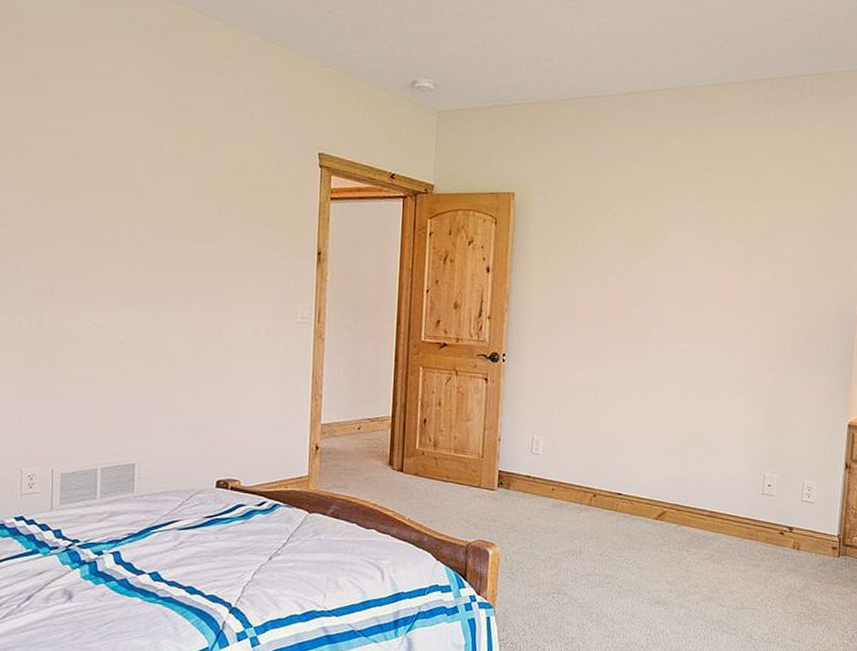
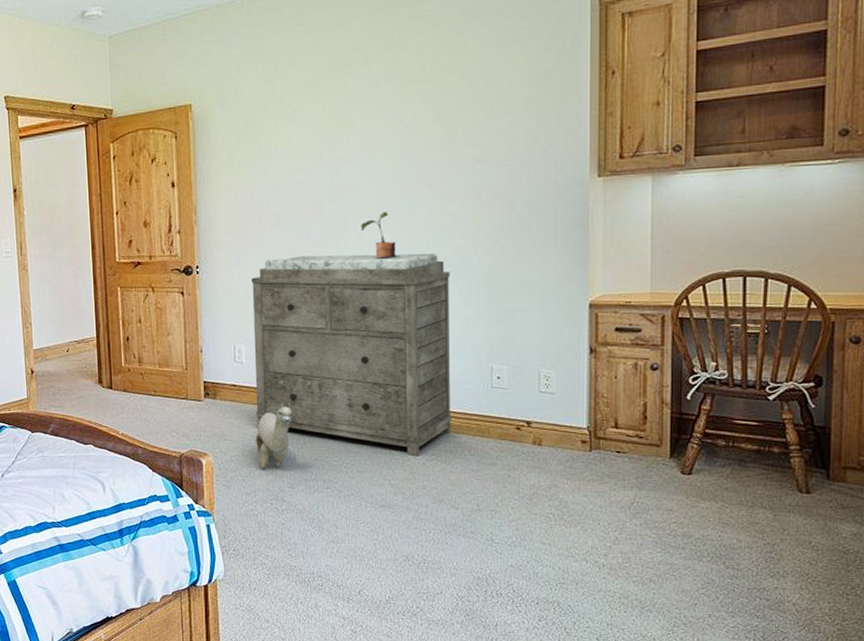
plush toy: none [544,497,583,563] -> present [256,403,293,470]
dresser: none [547,354,737,556] -> present [252,253,452,457]
potted plant: none [663,321,694,366] -> present [361,212,399,259]

